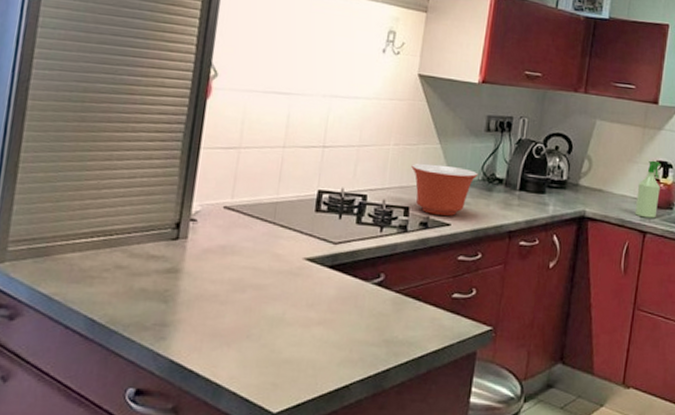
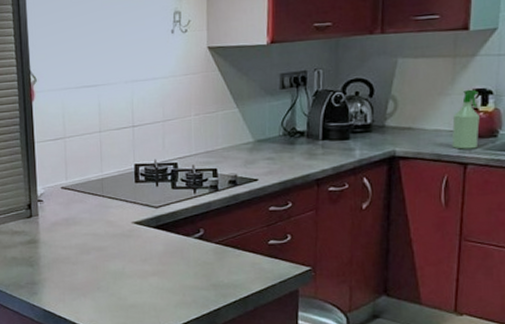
mixing bowl: present [411,163,478,216] -> none [213,126,279,173]

